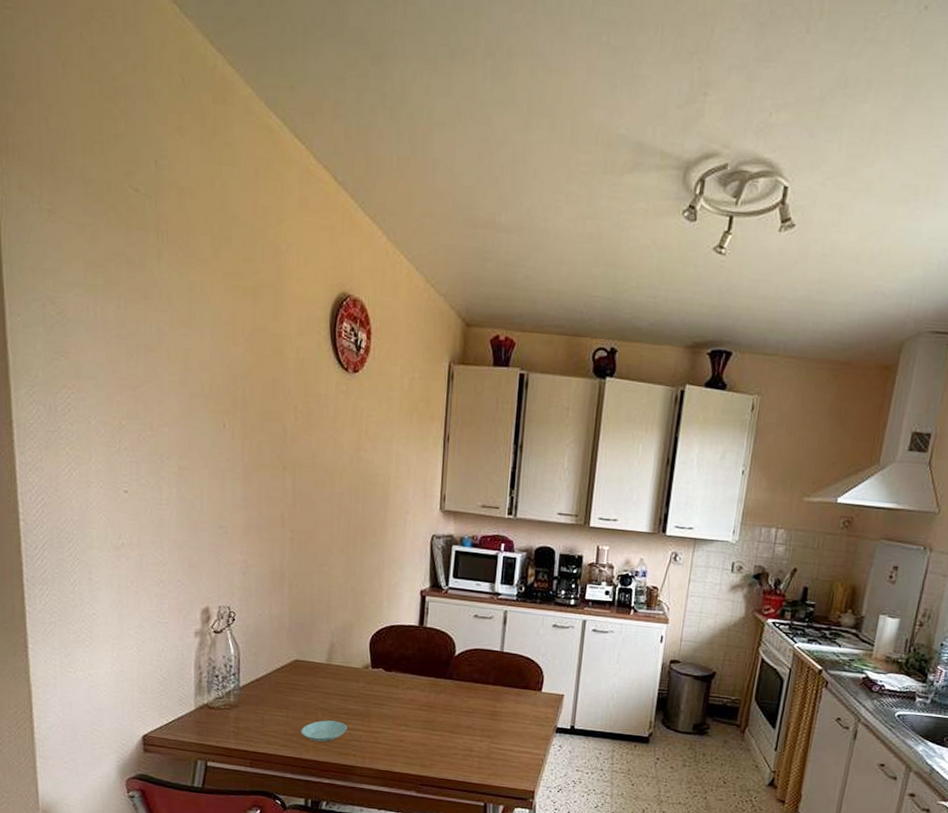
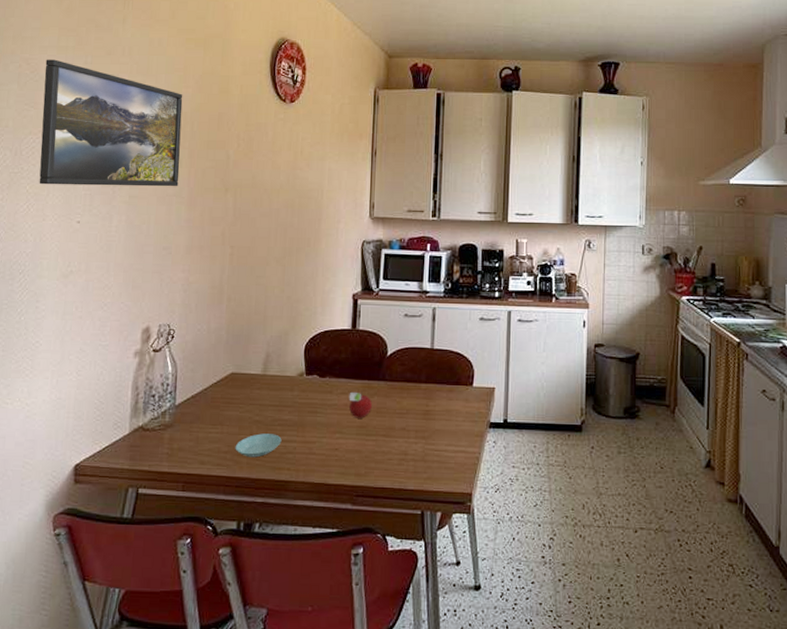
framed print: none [72,299,232,461] -> present [39,59,183,187]
fruit: none [415,688,438,714] -> present [349,392,372,418]

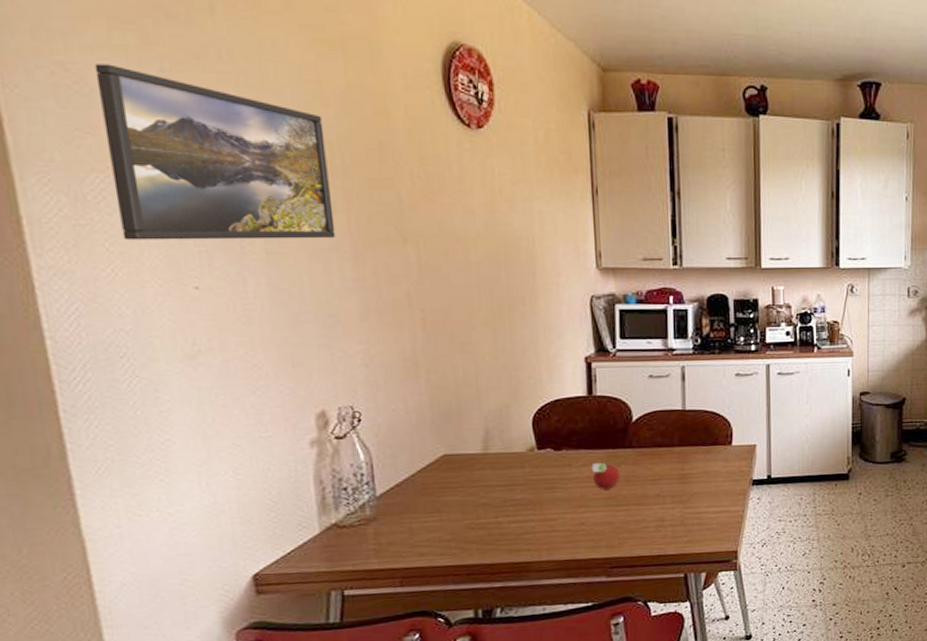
saucer: present [235,433,282,458] -> none [460,515,517,543]

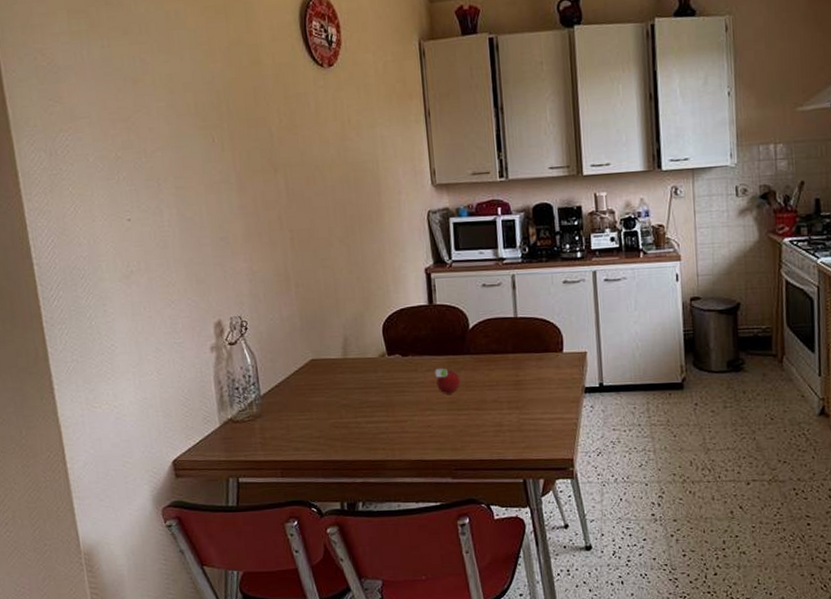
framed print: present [94,64,336,240] -> none [60,46,225,185]

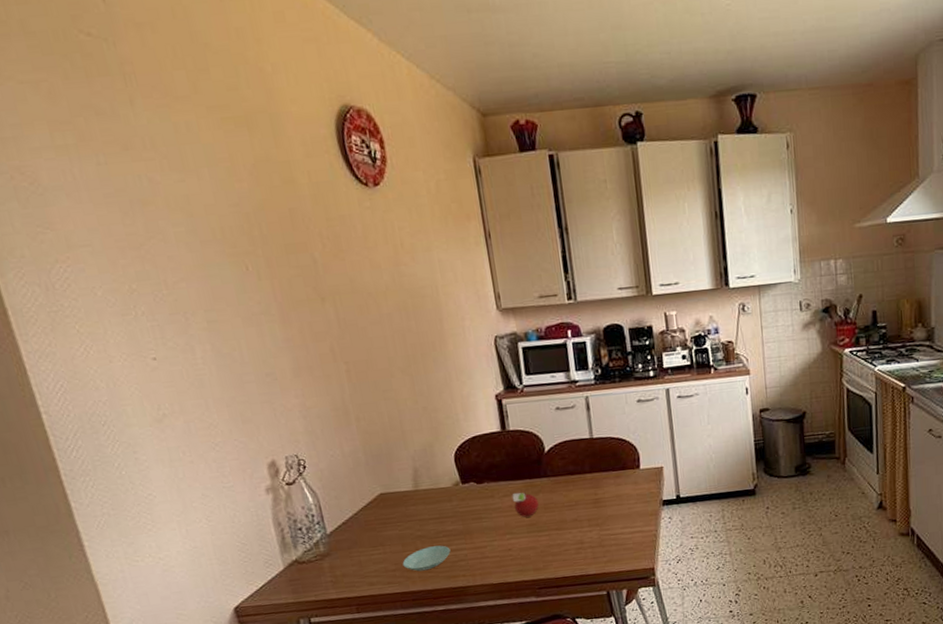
saucer: none [326,416,373,441] -> present [402,545,451,572]

